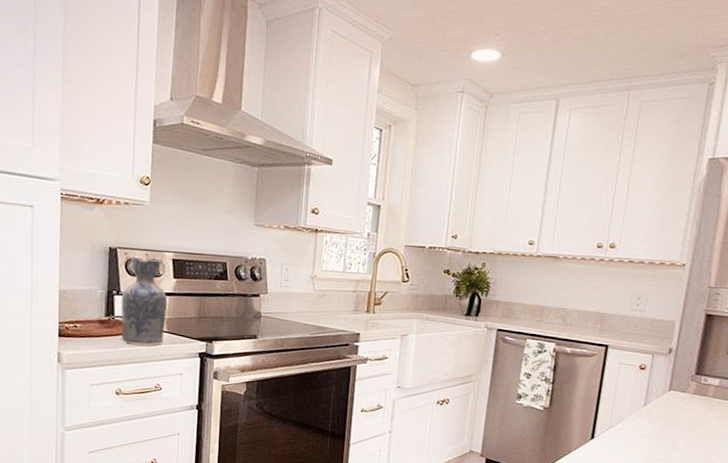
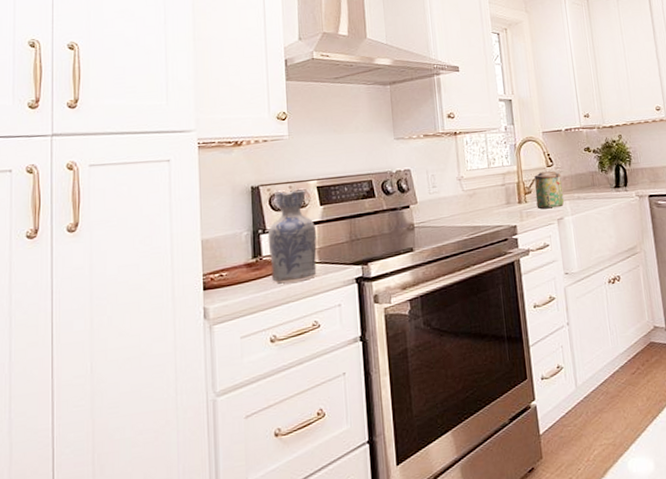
canister: none [383,285,414,324] -> present [534,170,564,209]

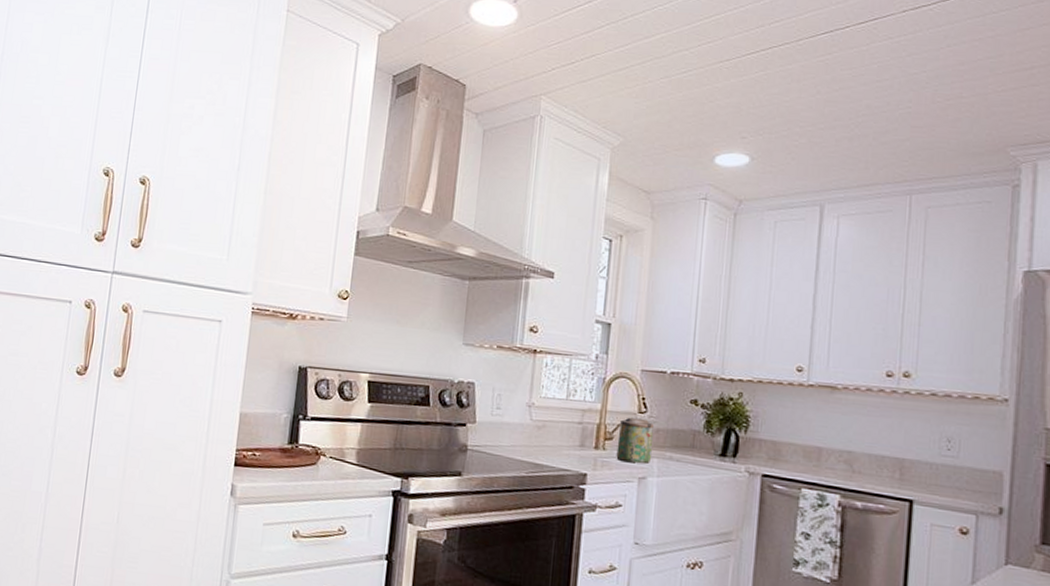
ceramic jug: present [267,189,317,284] -> none [304,378,360,481]

